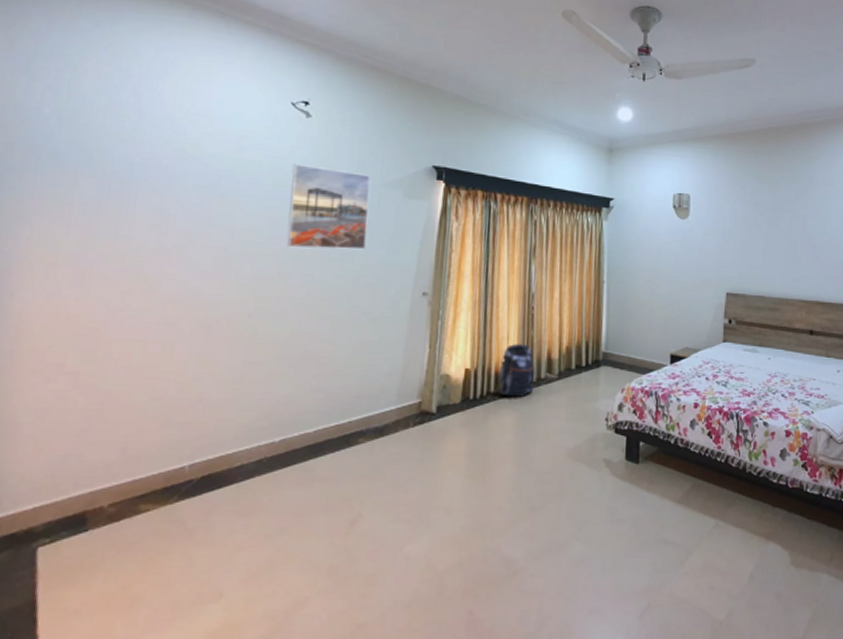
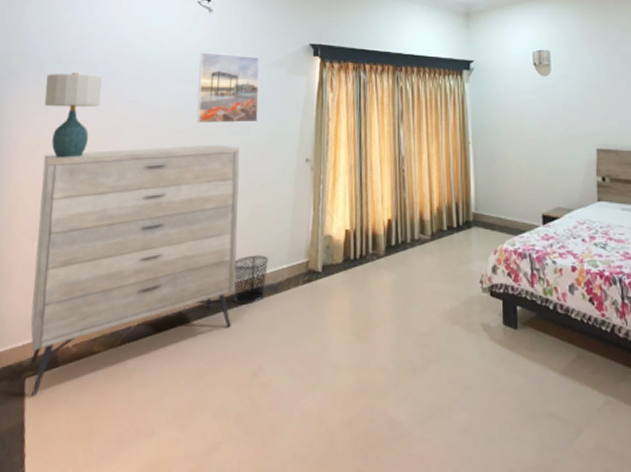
dresser: none [44,272,342,568] -> present [30,144,240,396]
table lamp: none [64,173,154,281] -> present [44,72,102,158]
waste bin: none [329,396,375,450] -> present [234,255,269,305]
backpack: present [496,343,535,396] -> none [374,204,409,257]

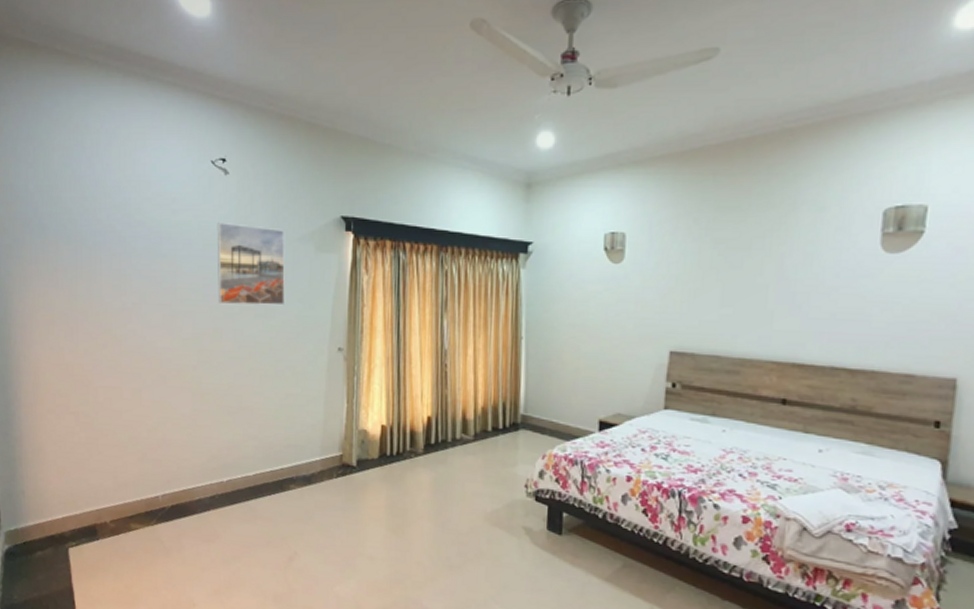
dresser: present [30,144,240,396] -> none [61,327,268,564]
table lamp: present [44,72,102,158] -> none [53,241,112,336]
waste bin: present [234,255,269,305] -> none [265,445,302,494]

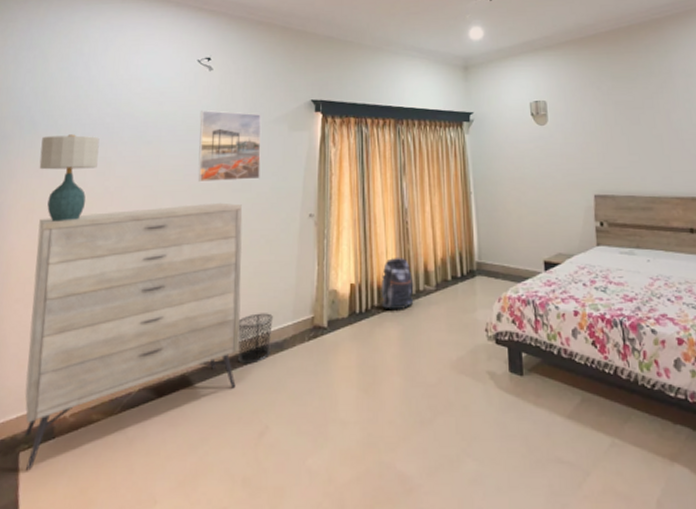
table lamp: none [53,241,112,336] -> present [39,134,100,222]
dresser: none [61,327,268,564] -> present [24,202,243,471]
waste bin: none [265,445,302,494] -> present [238,313,274,364]
backpack: none [412,401,450,456] -> present [379,257,414,309]

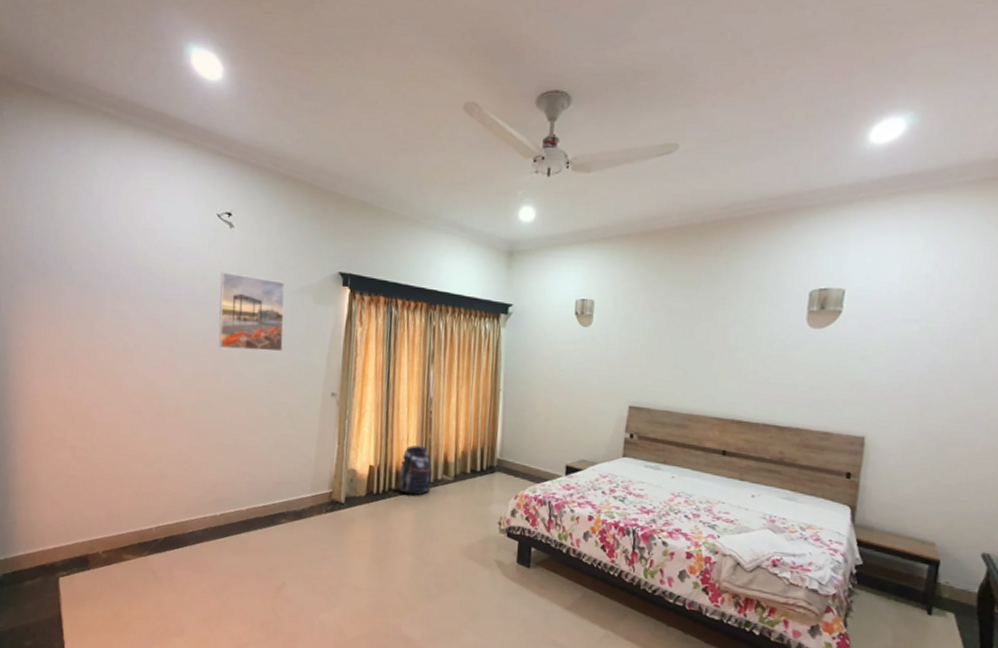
dresser: present [24,202,243,471] -> none [59,367,264,593]
table lamp: present [39,134,100,222] -> none [56,282,116,374]
waste bin: present [238,313,274,364] -> none [258,482,293,528]

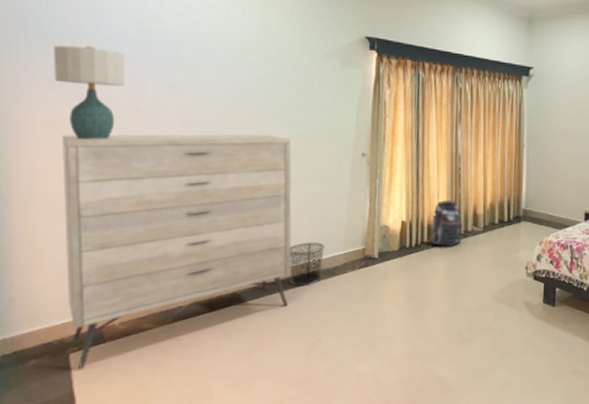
table lamp: none [56,282,116,374] -> present [54,45,124,140]
dresser: none [59,367,264,593] -> present [62,134,292,369]
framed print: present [218,272,285,352] -> none [241,35,311,115]
waste bin: none [258,482,293,528] -> present [289,242,325,286]

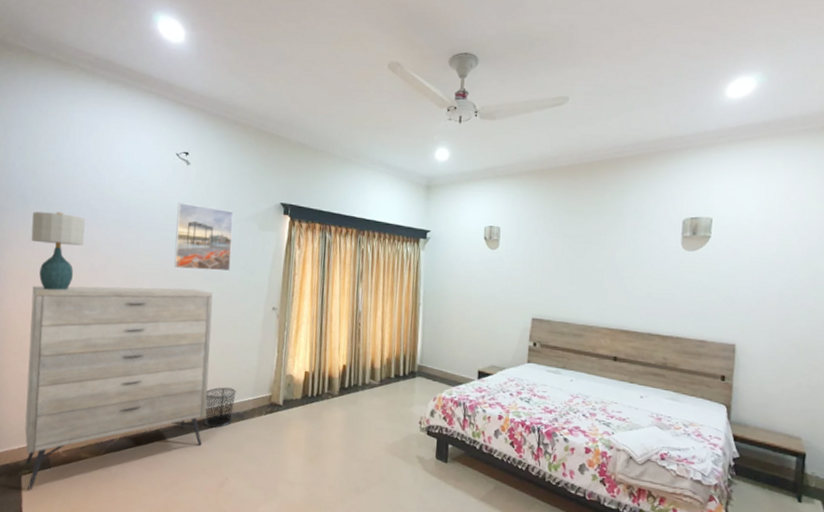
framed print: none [241,35,311,115] -> present [174,203,234,272]
backpack: present [429,199,463,246] -> none [329,353,361,398]

